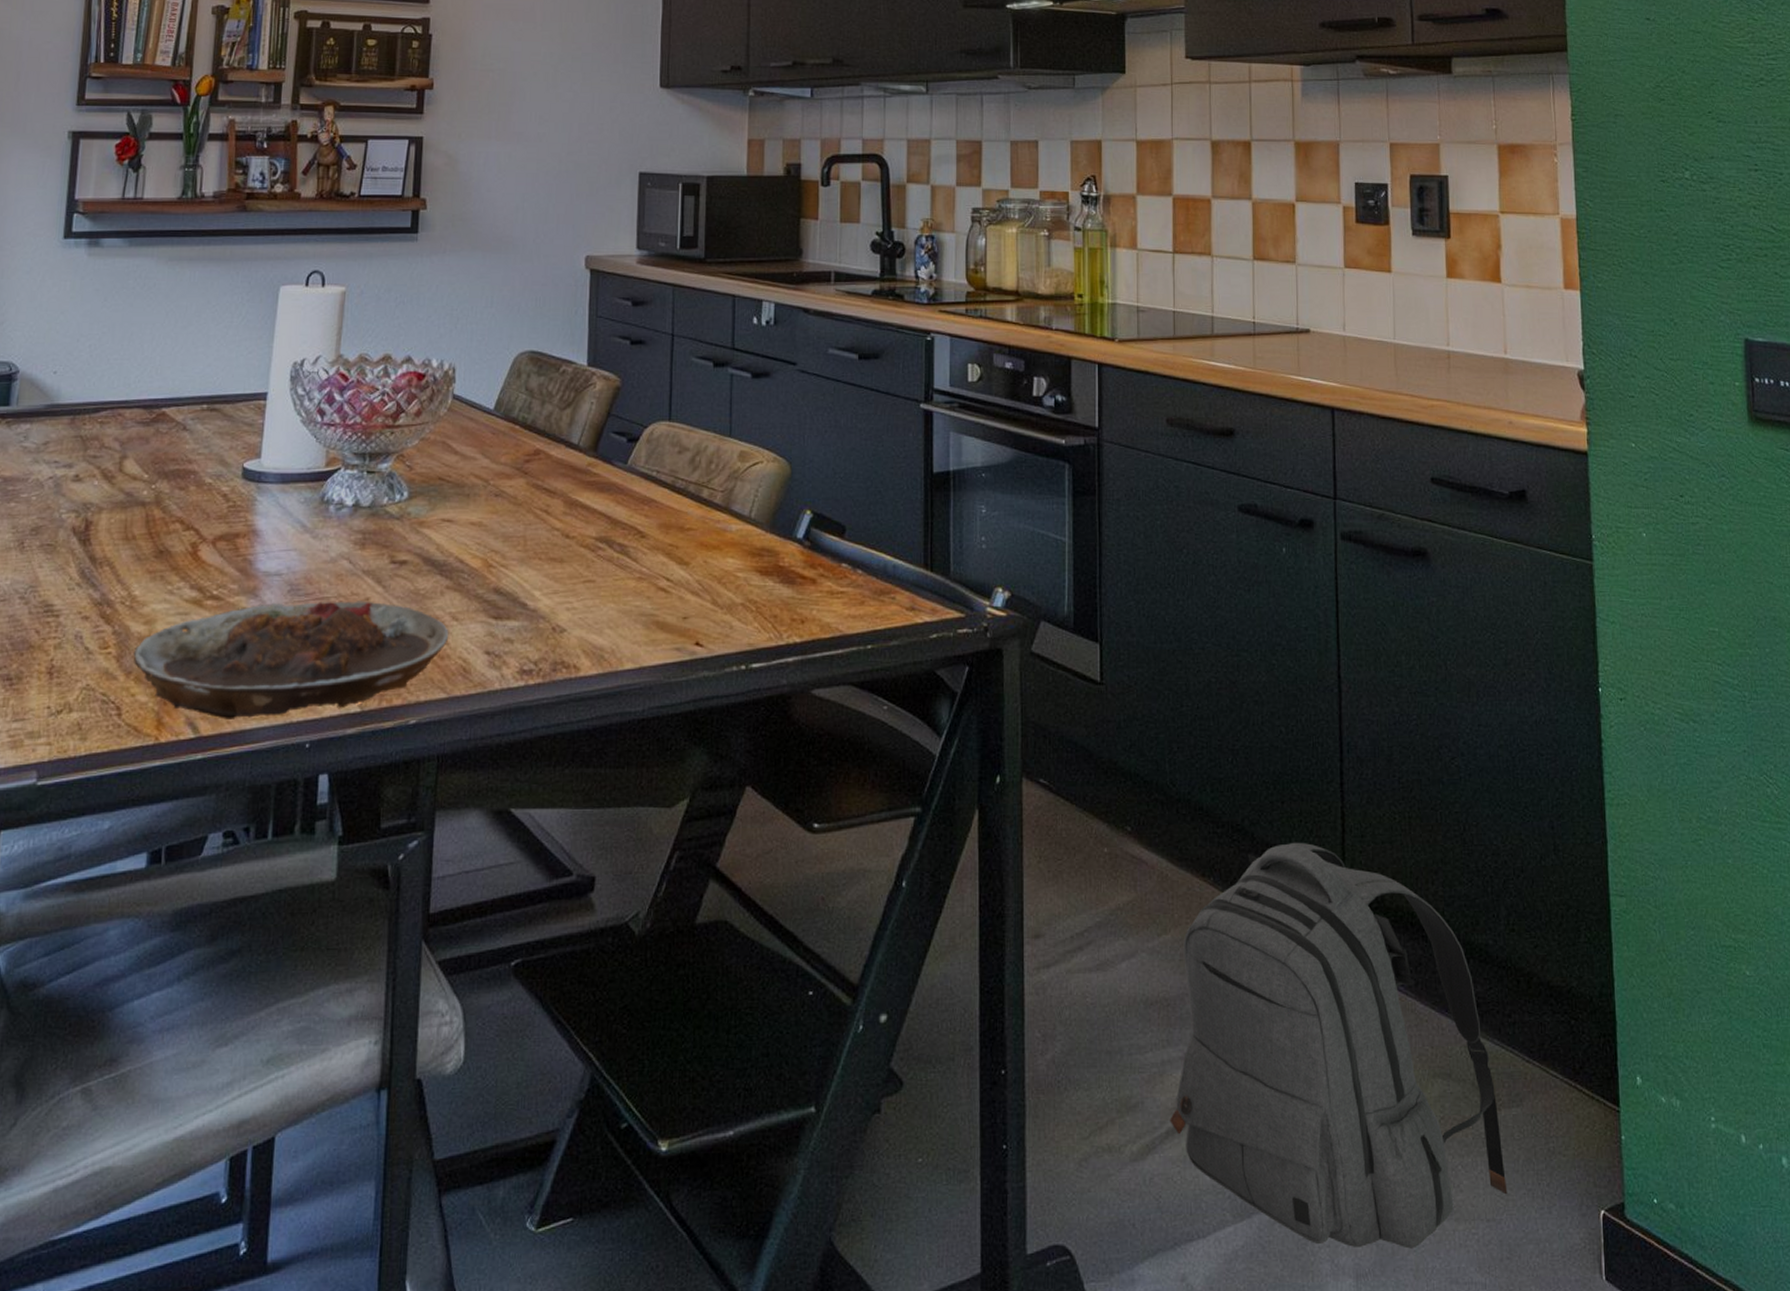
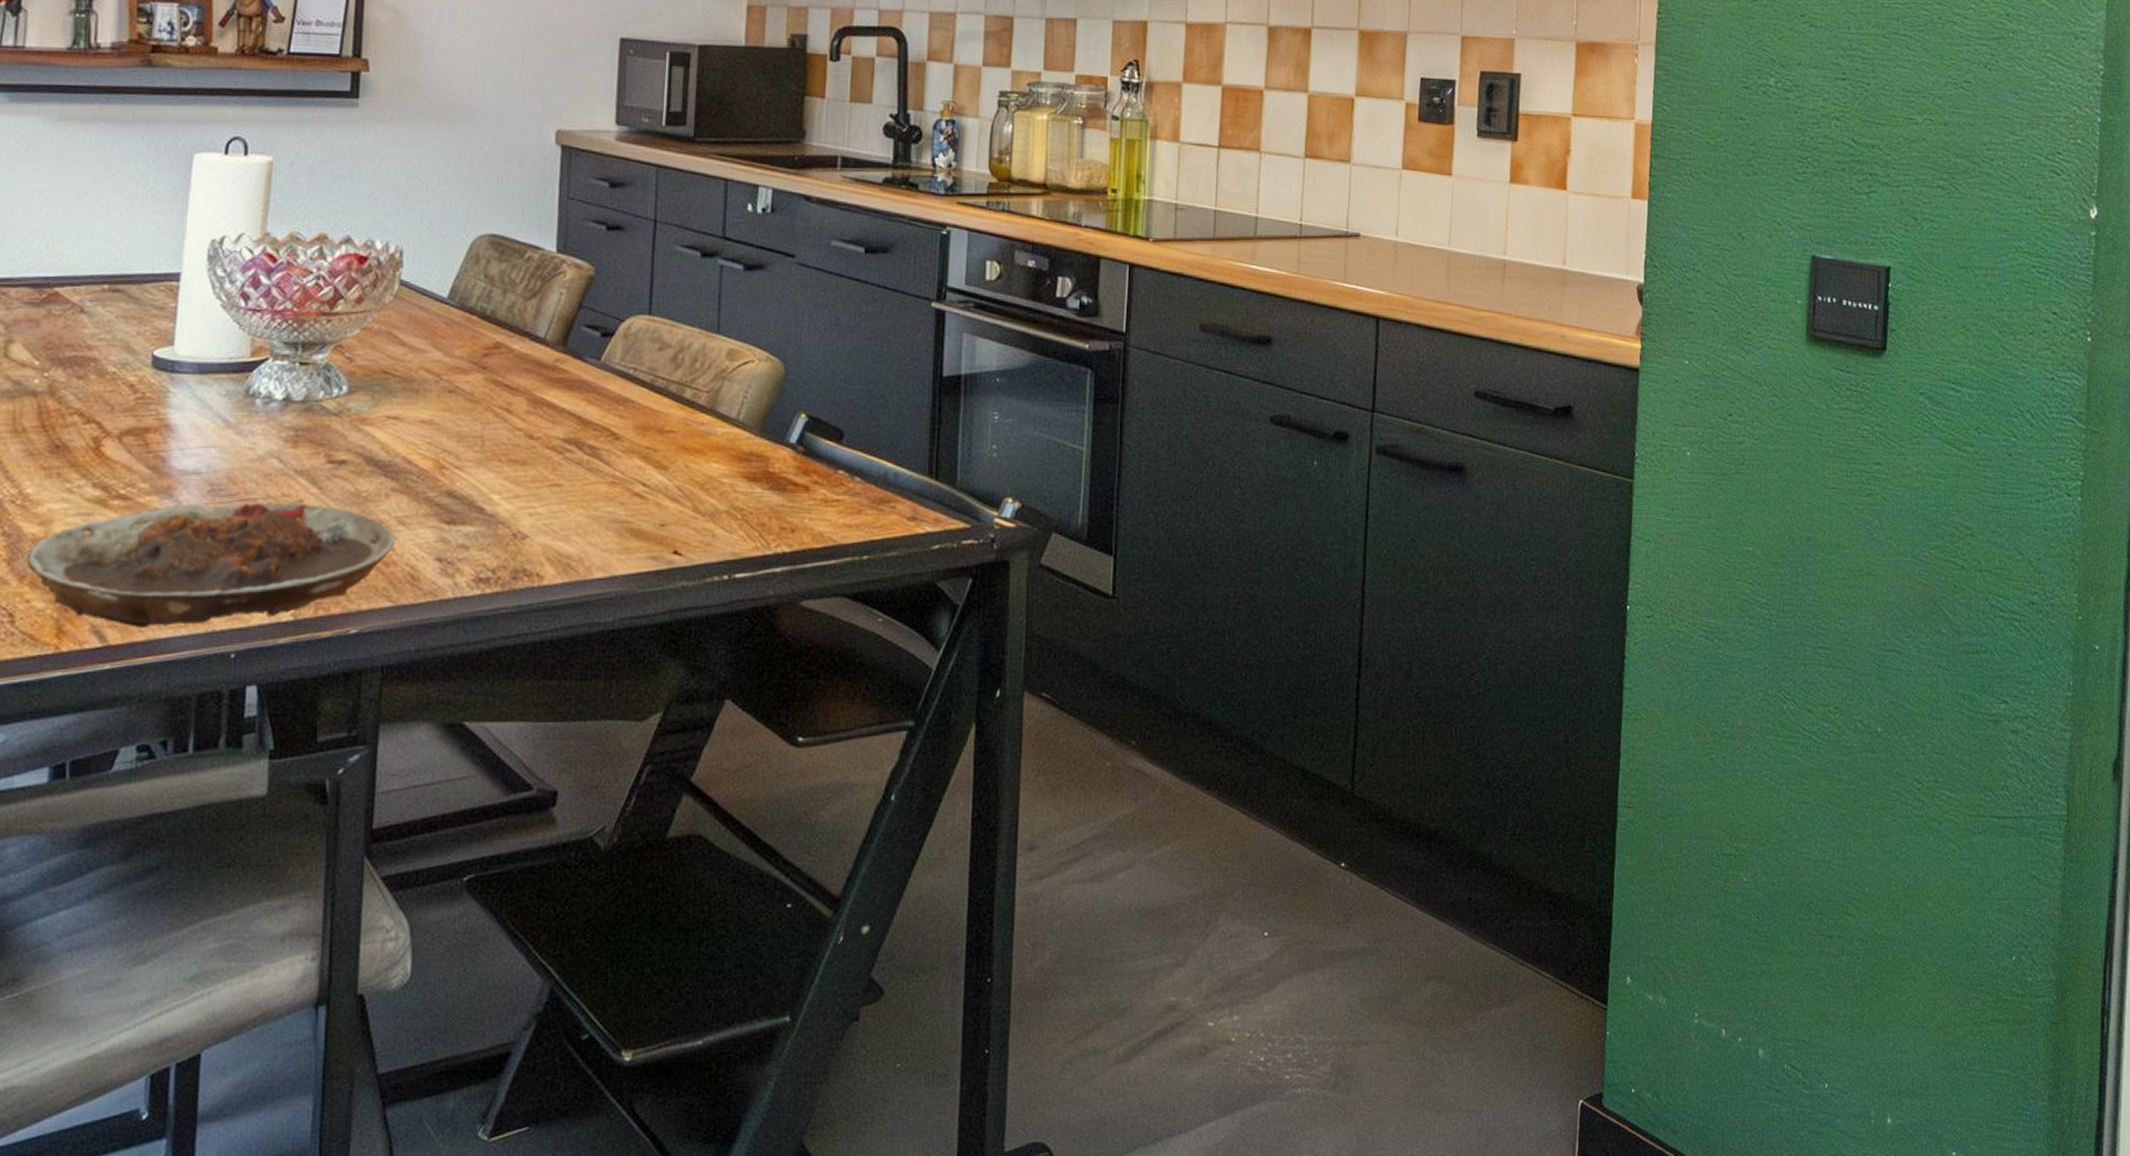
backpack: present [1170,842,1508,1249] -> none [1158,755,1490,1140]

